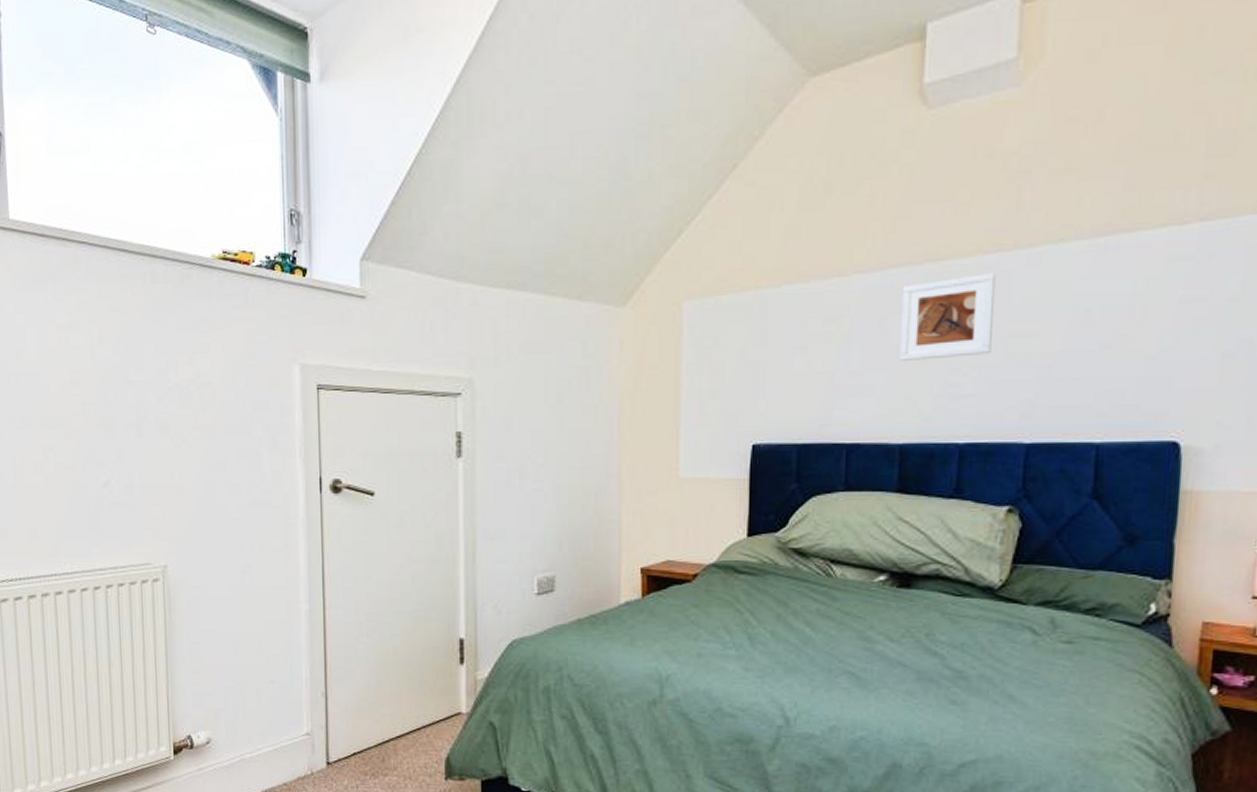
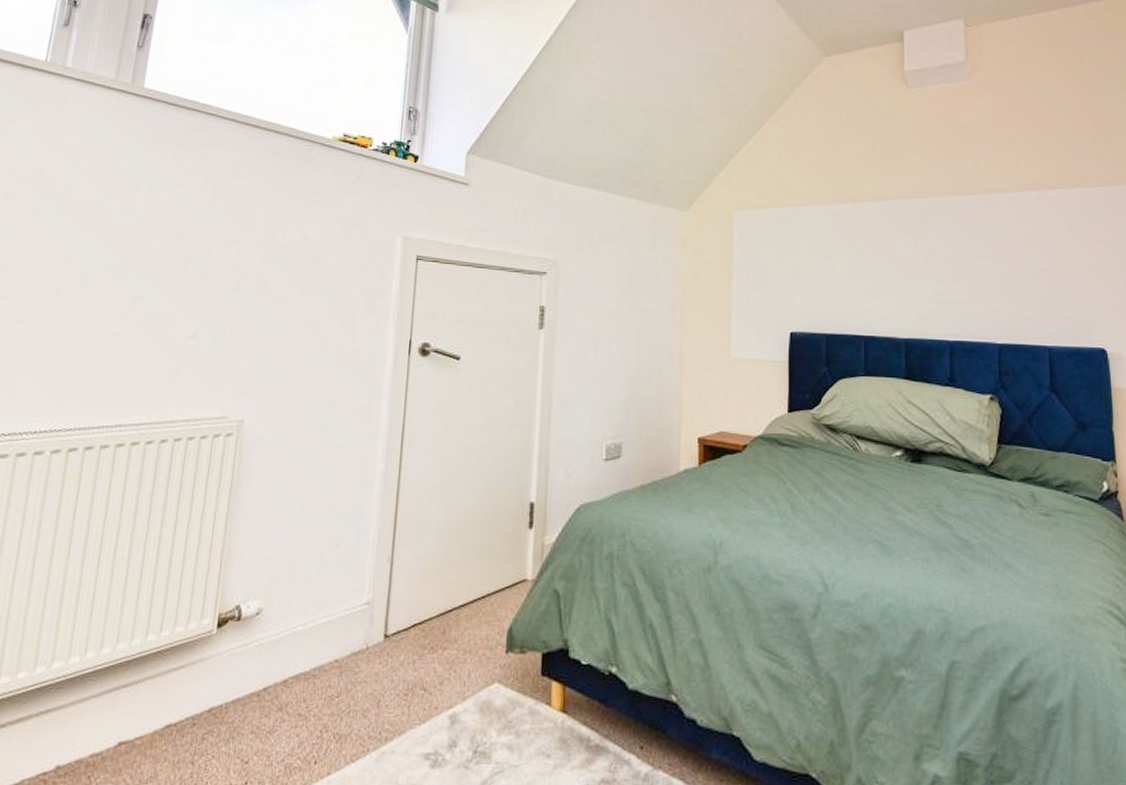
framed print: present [898,272,997,361] -> none [899,209,966,272]

